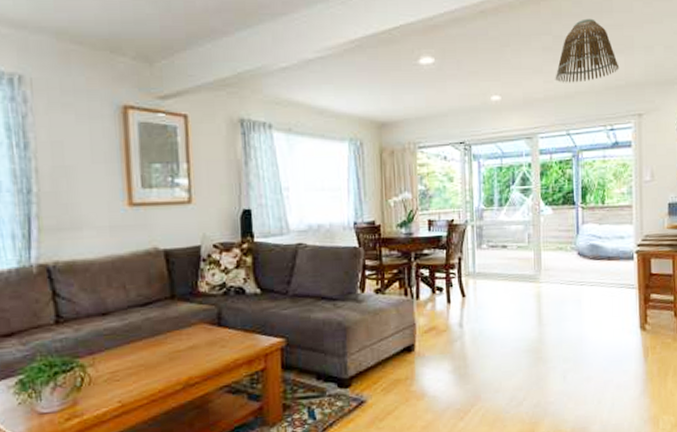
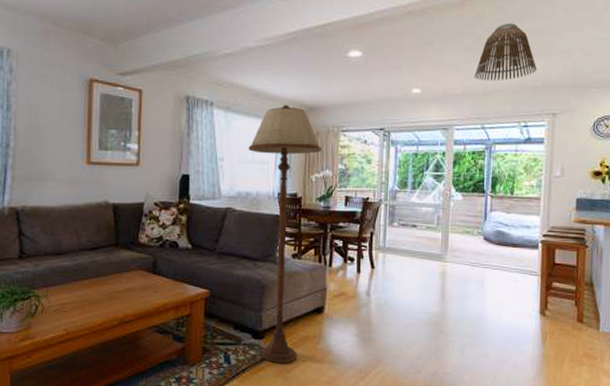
floor lamp: none [316,122,398,413] -> present [248,105,321,364]

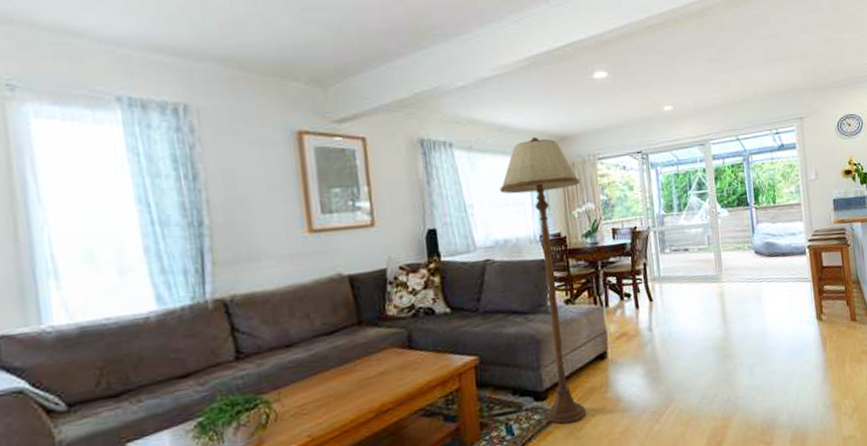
lamp shade: present [474,23,537,81] -> none [721,30,780,92]

